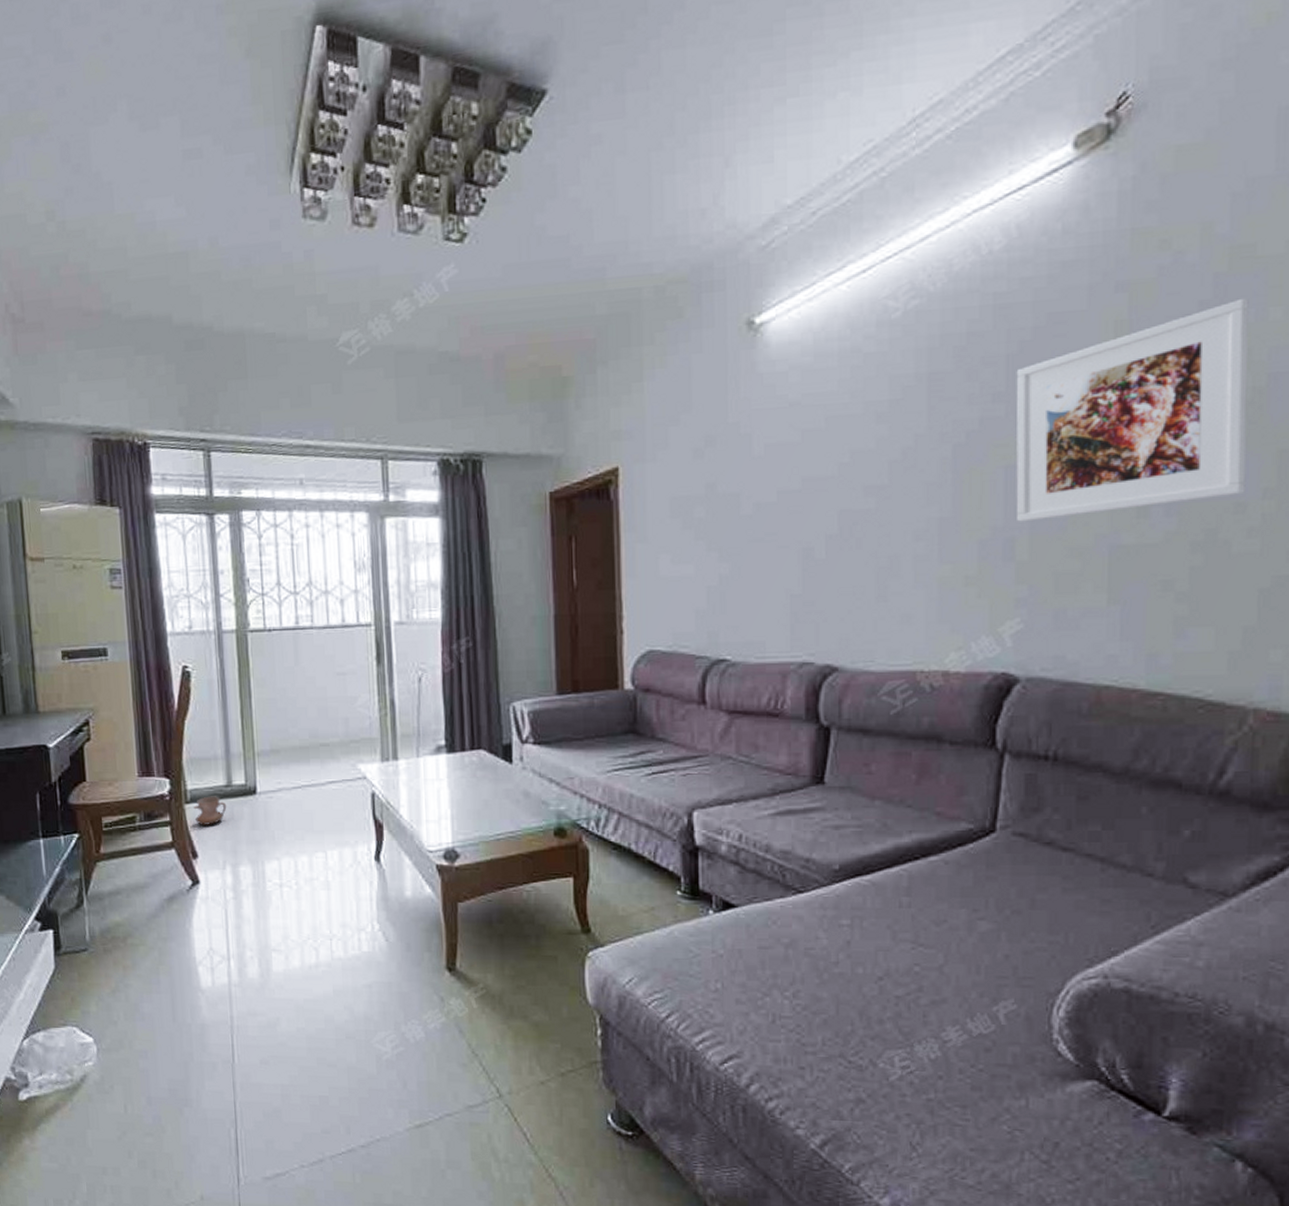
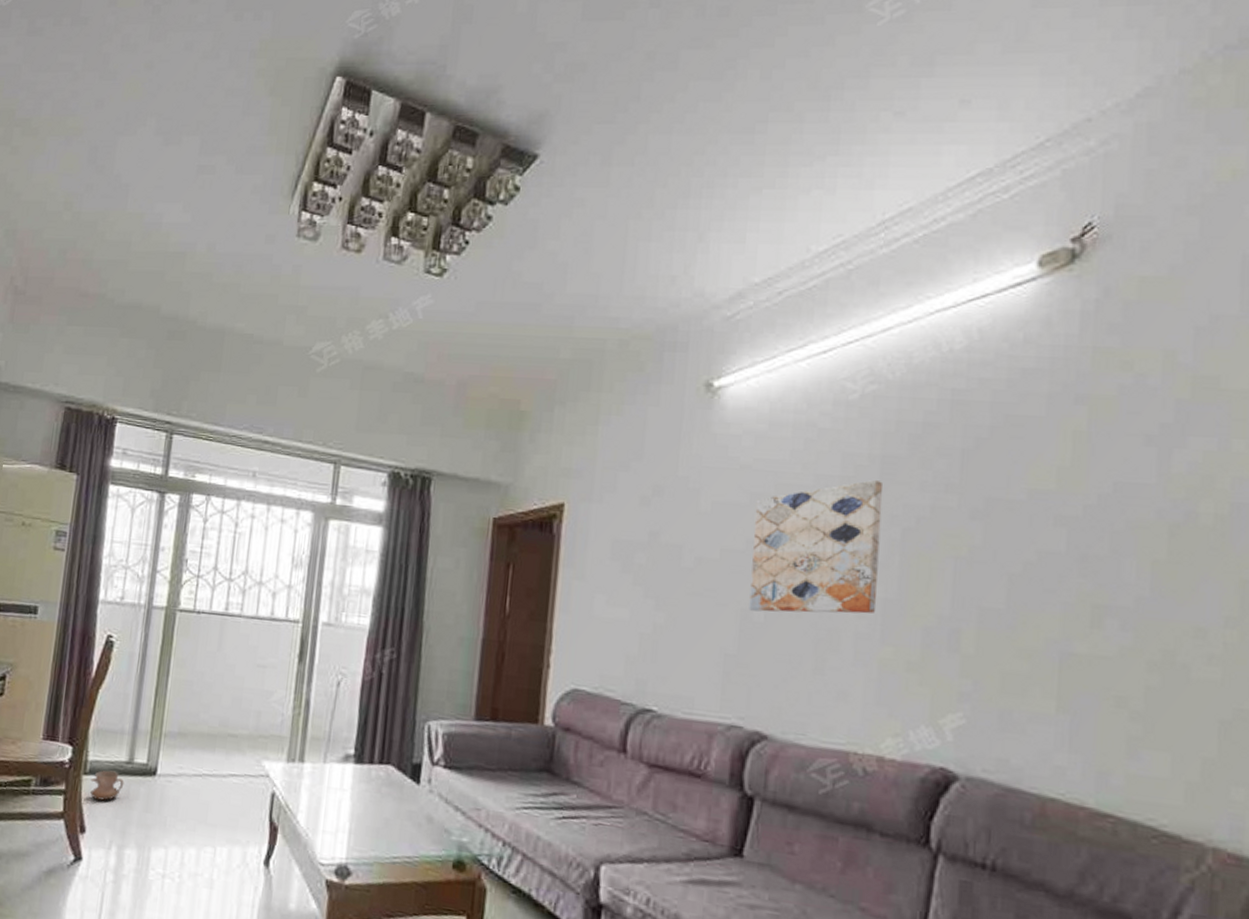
wall art: none [808,398,933,549] -> present [749,479,883,614]
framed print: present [1016,298,1249,522] -> none [964,426,1212,620]

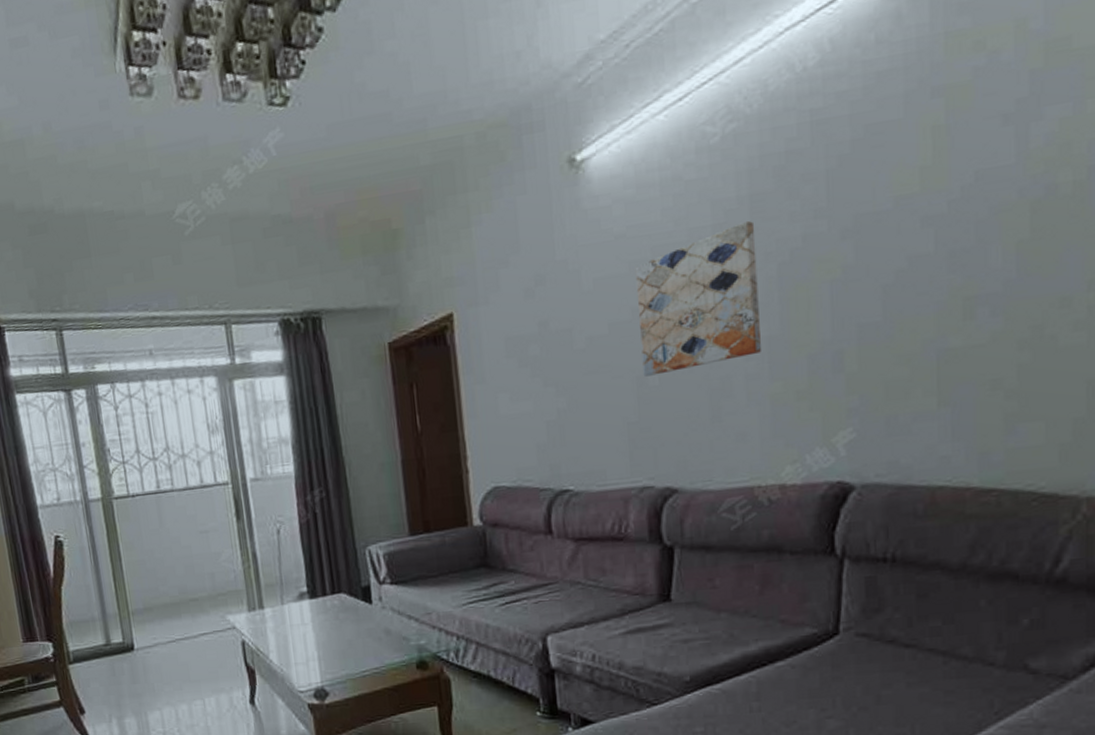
ceramic jug: present [90,770,125,801] -> none [77,655,108,683]

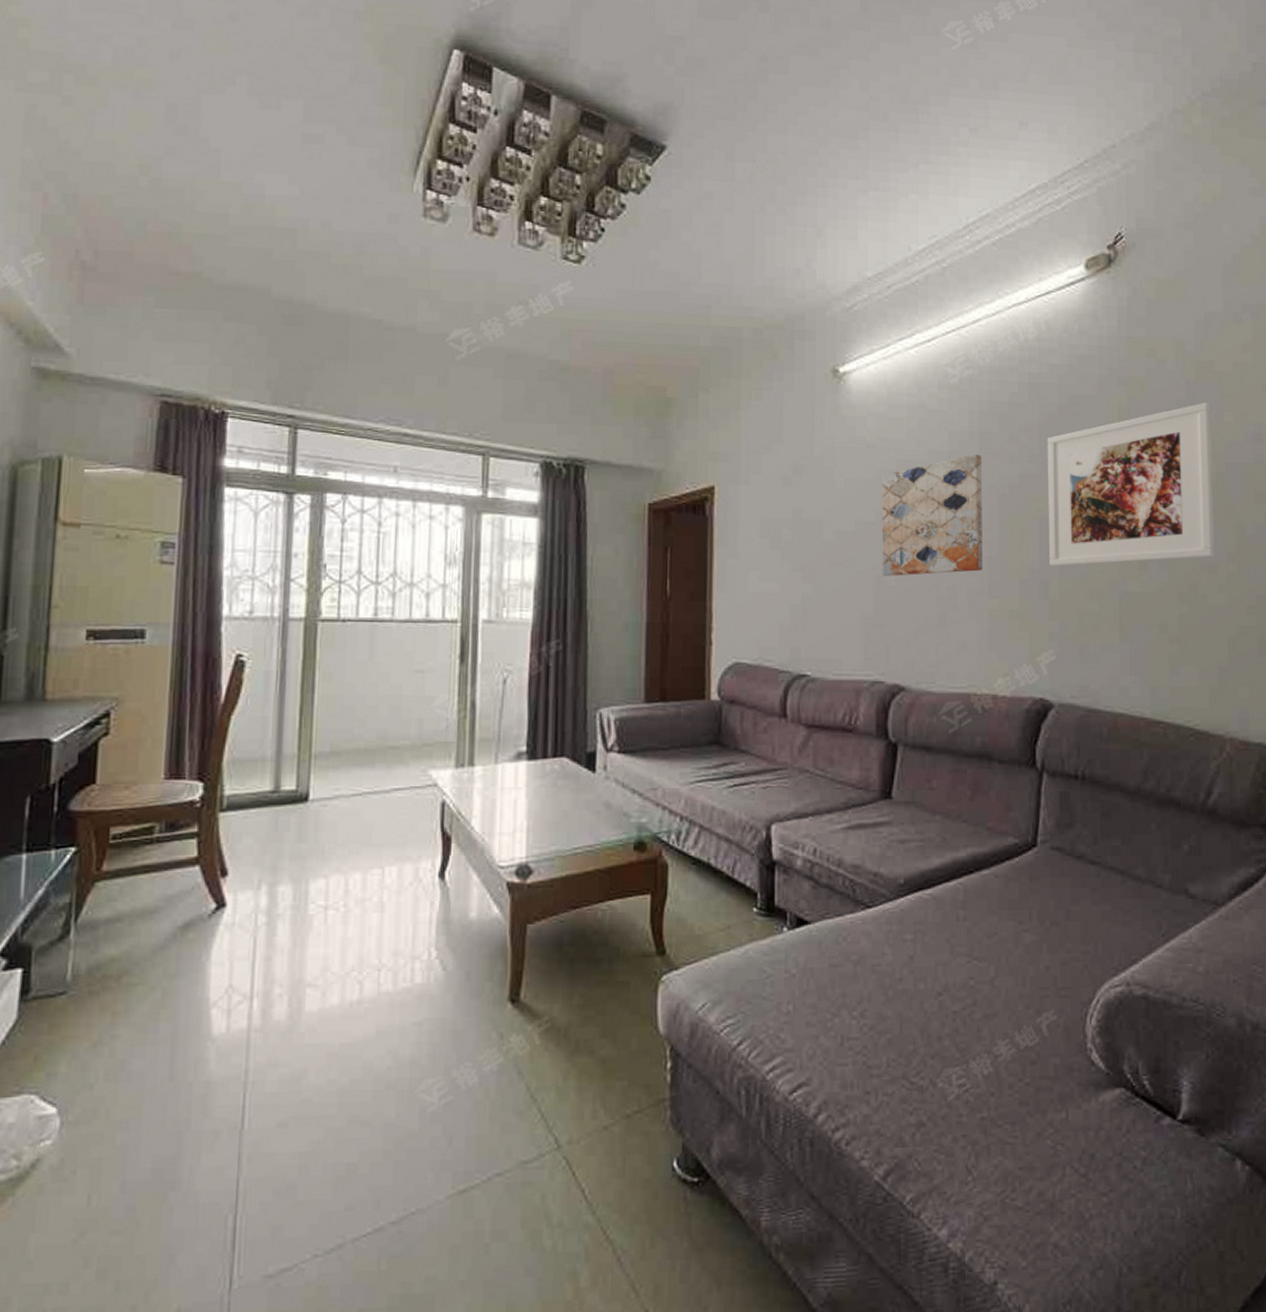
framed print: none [836,92,1070,334] -> present [1047,402,1215,566]

